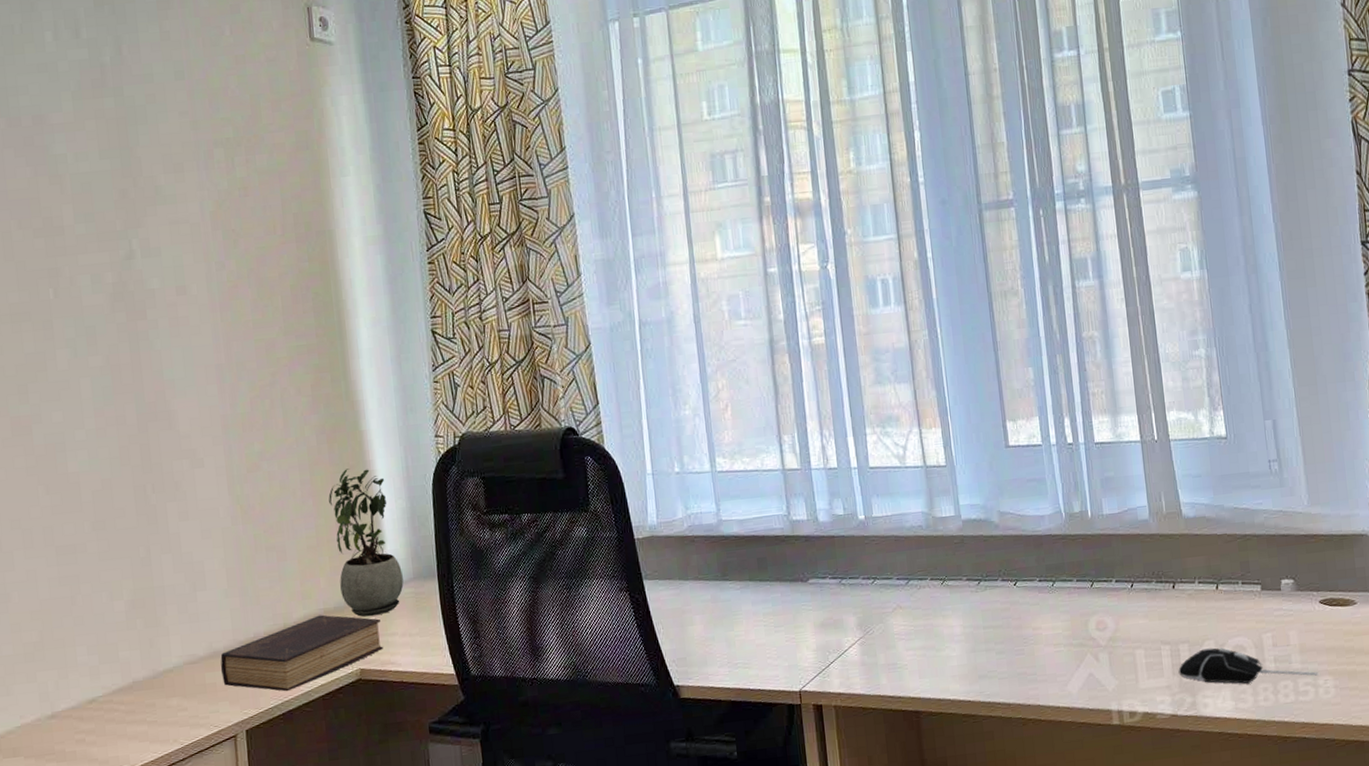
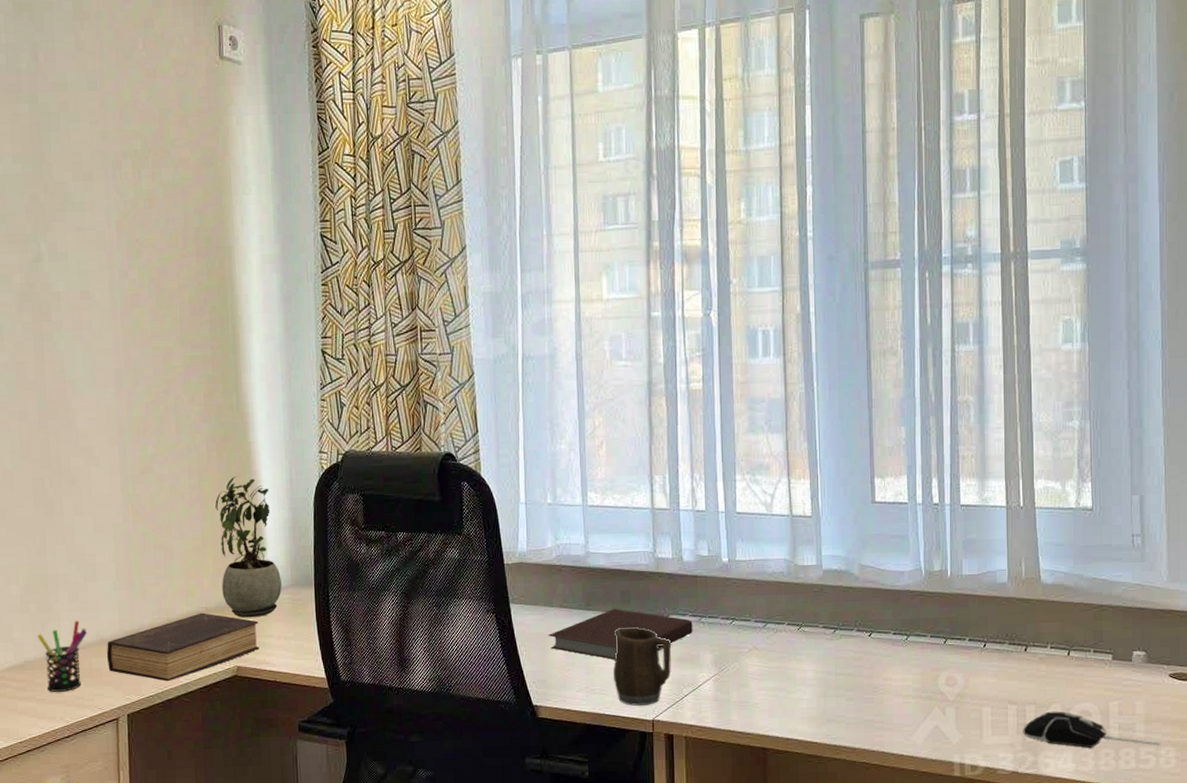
pen holder: none [145,634,200,713] -> present [37,621,88,692]
notebook: none [684,576,835,631] -> present [547,608,693,660]
mug: none [753,594,815,678] -> present [612,627,672,706]

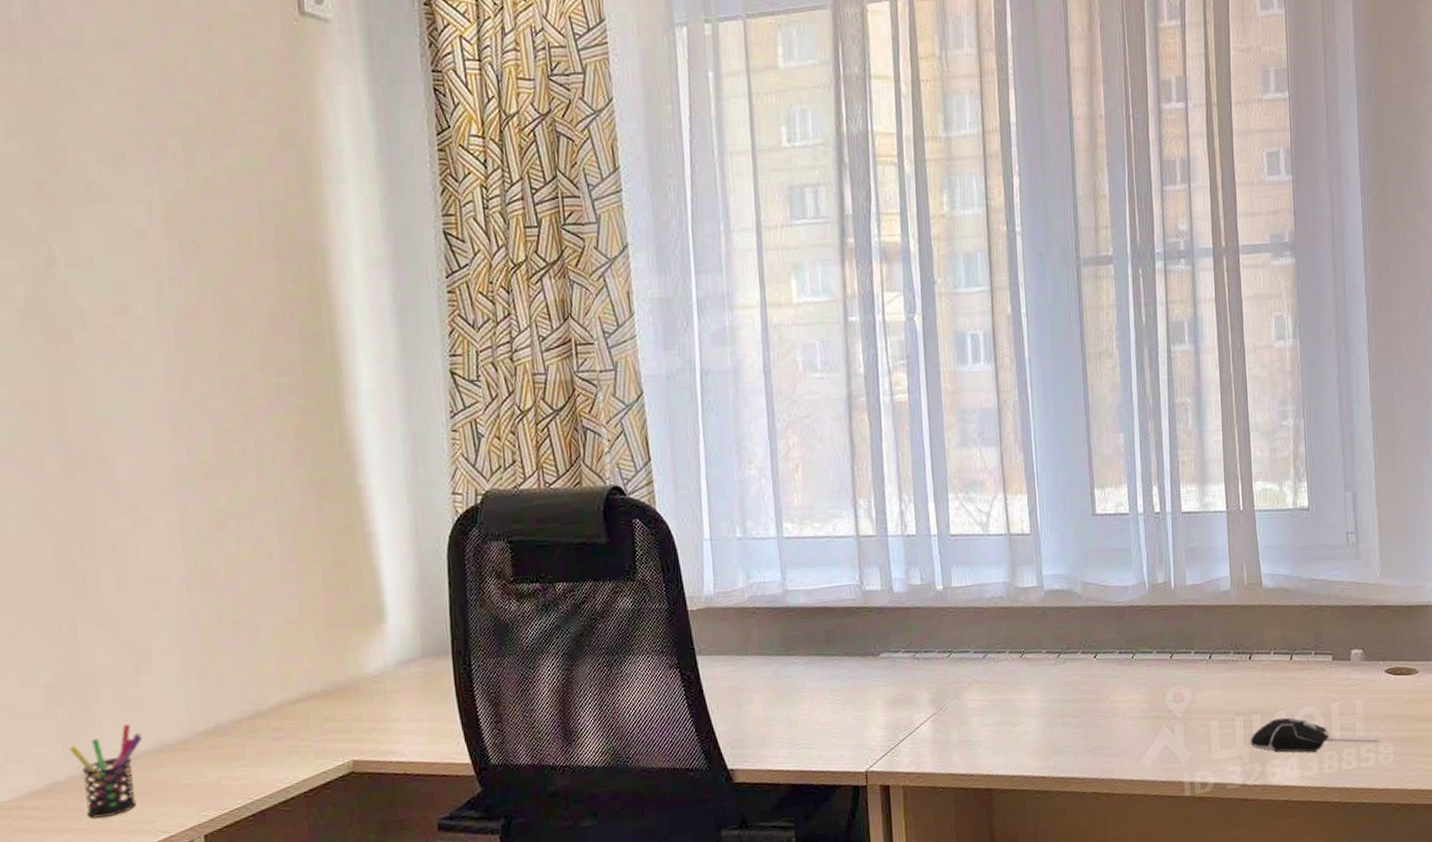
book: present [107,613,259,682] -> none [171,699,383,789]
potted plant: present [215,477,282,618] -> none [315,529,410,701]
notebook: present [547,608,693,660] -> none [742,650,907,709]
mug: present [612,627,672,706] -> none [819,669,885,758]

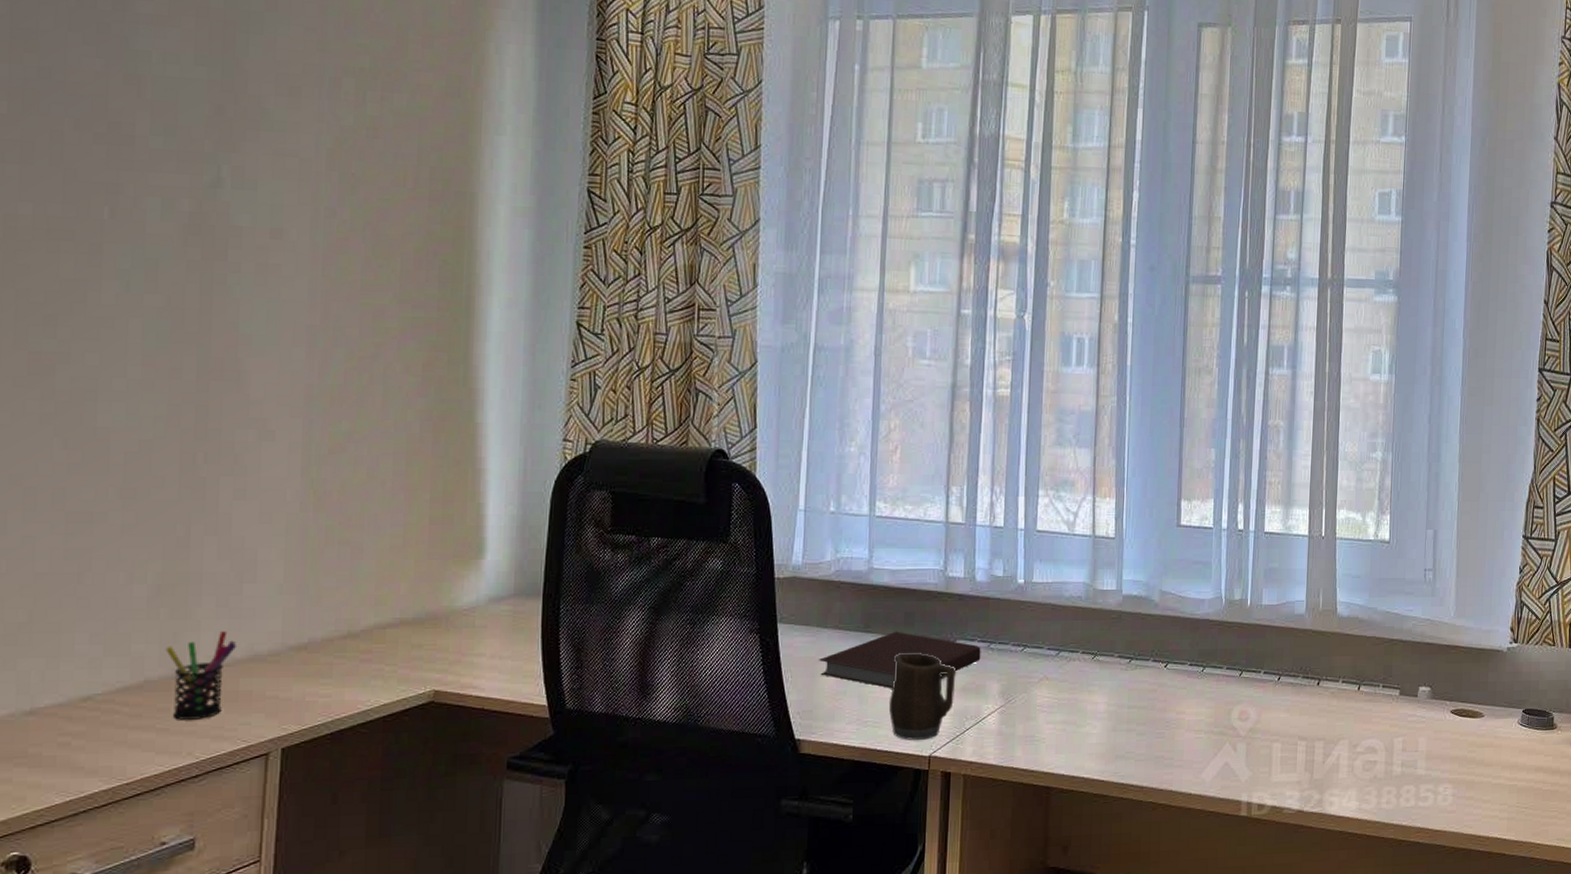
notebook: none [742,650,907,709] -> present [818,631,981,689]
mug: none [819,669,885,758] -> present [888,653,957,740]
computer mouse: present [1250,717,1380,752] -> none [1310,747,1440,786]

